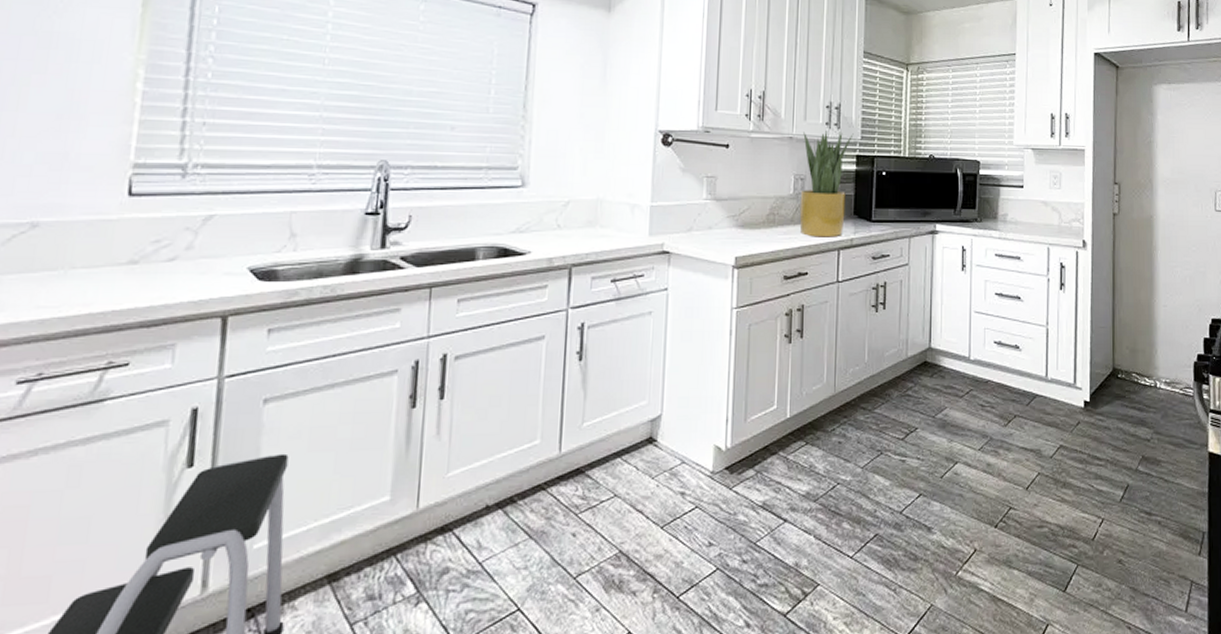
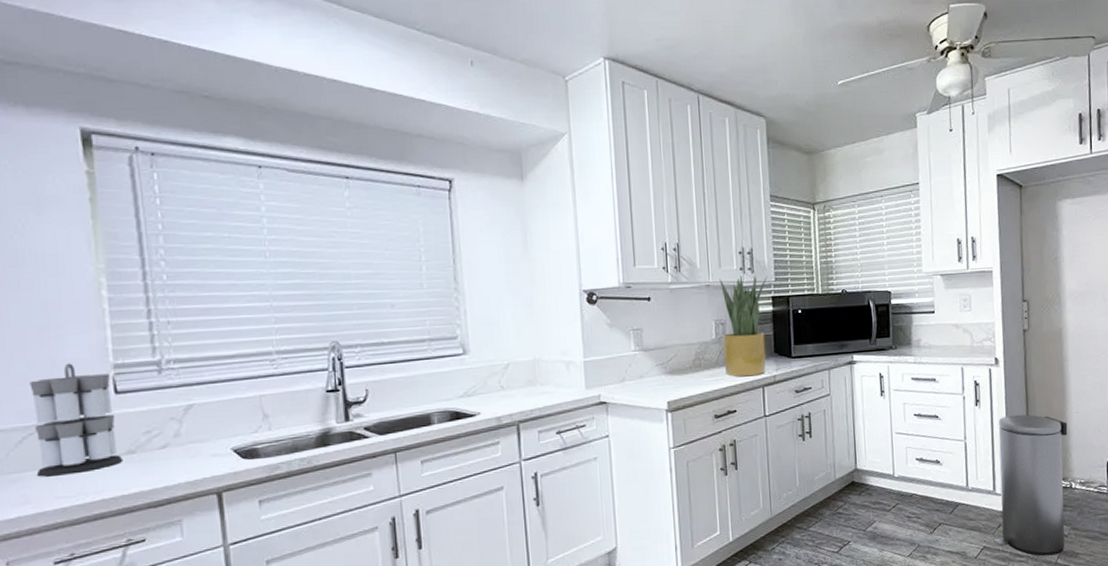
spice rack: none [18,157,126,282] -> present [29,363,124,477]
pedal bin: none [1071,302,1155,461] -> present [993,414,1068,556]

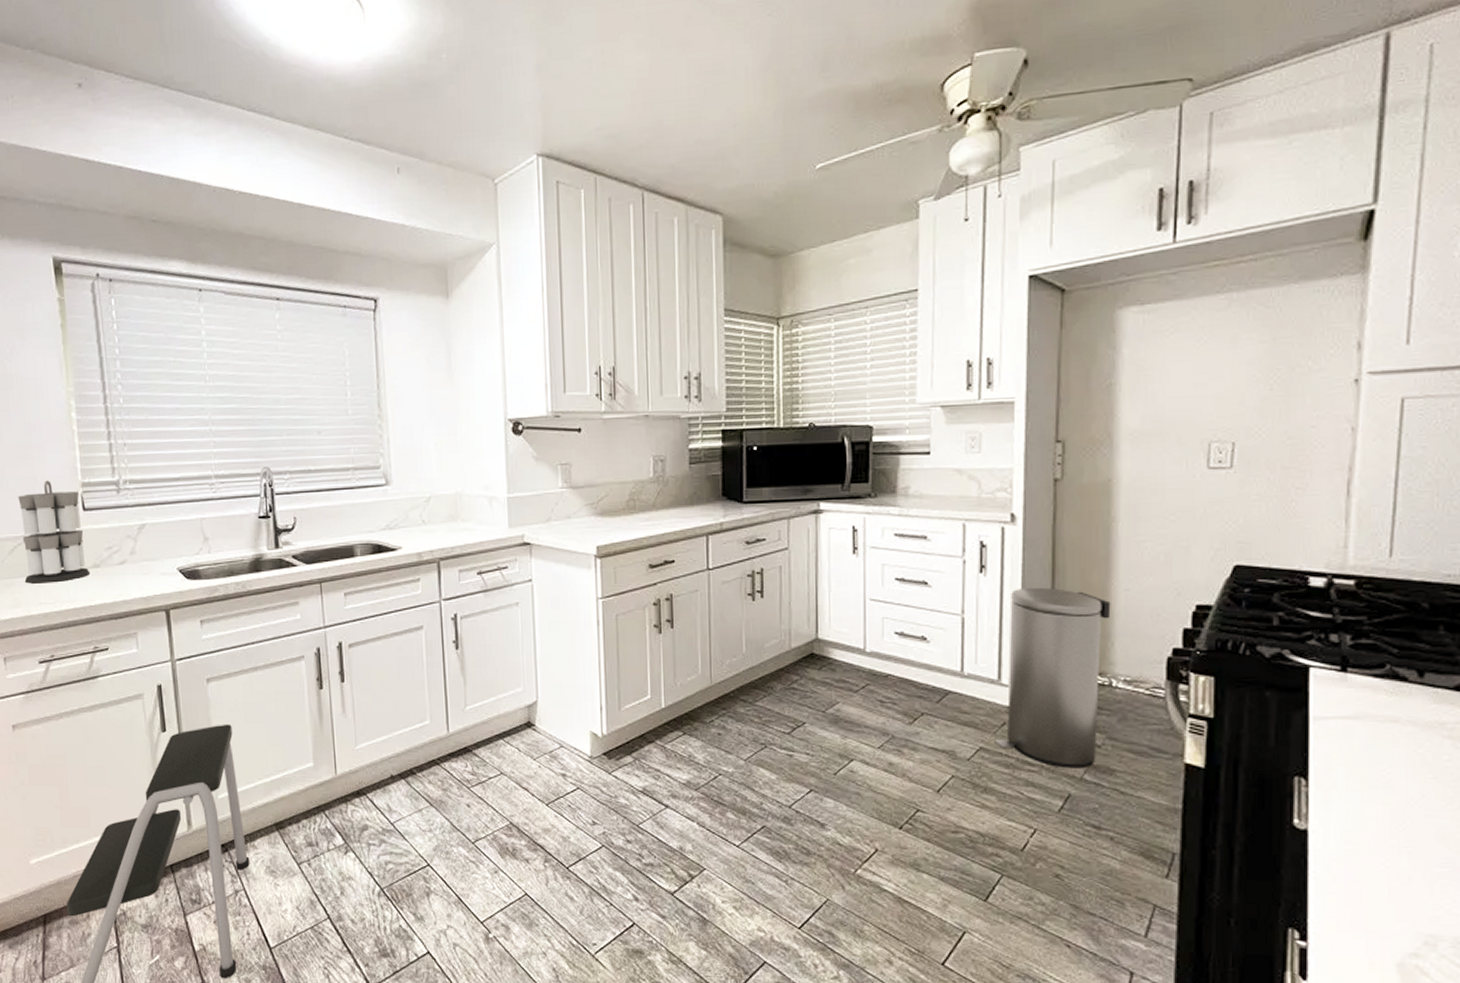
planter: present [719,275,768,377] -> none [660,404,718,523]

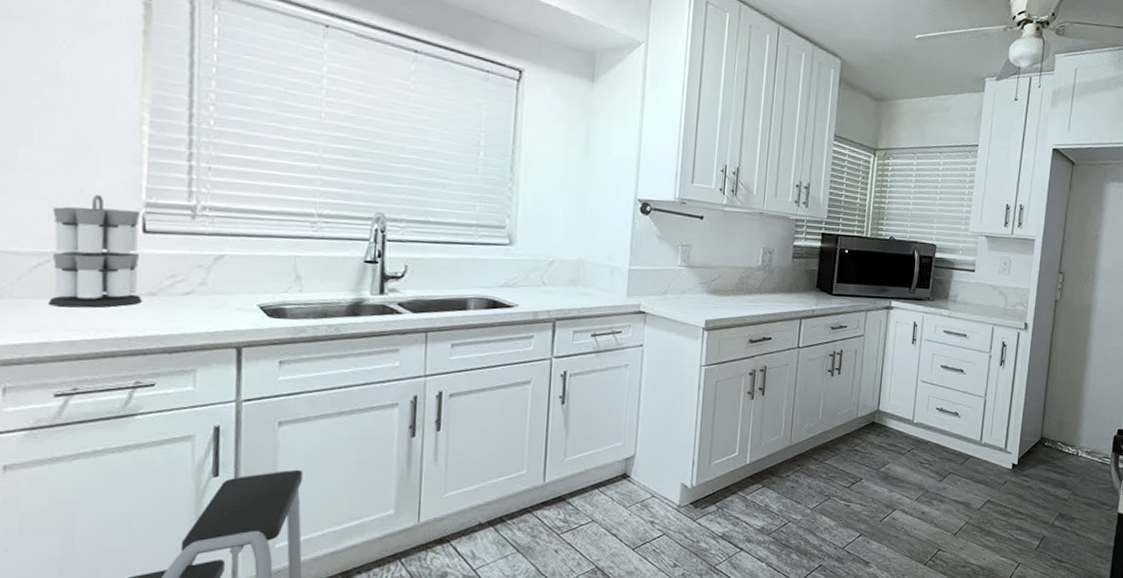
pedal bin: present [994,587,1111,769] -> none [998,379,1083,517]

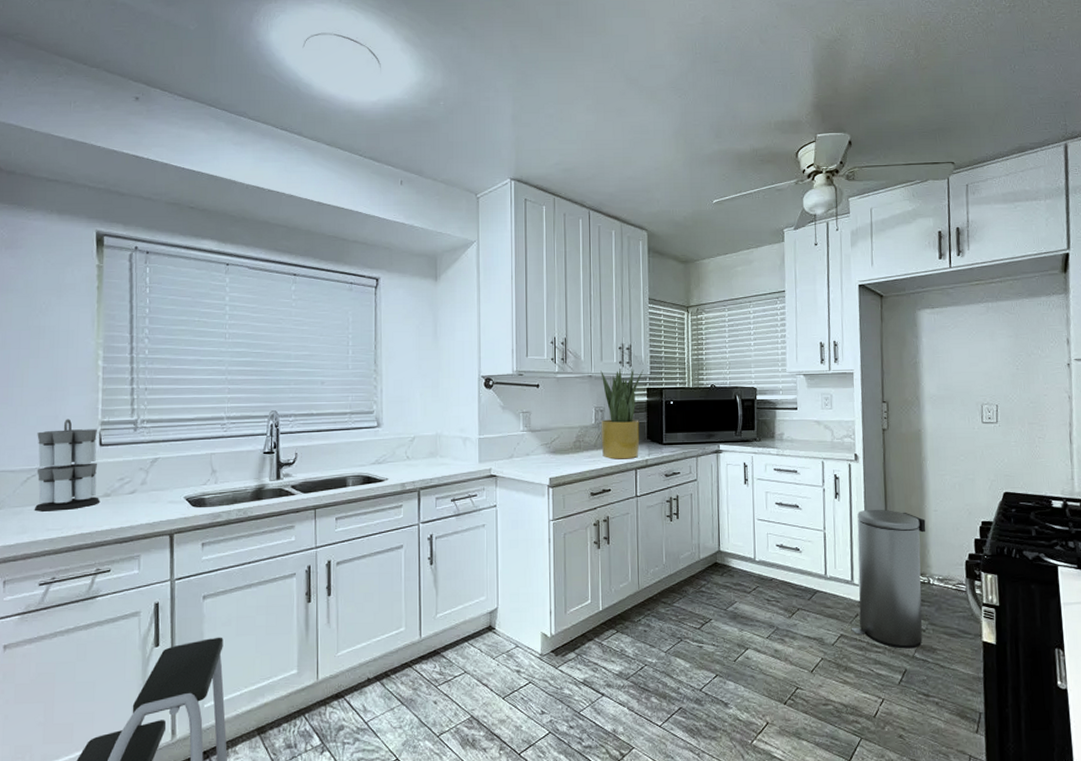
planter: none [766,208,821,308] -> present [601,368,644,459]
pedal bin: none [998,379,1083,517] -> present [851,509,926,649]

